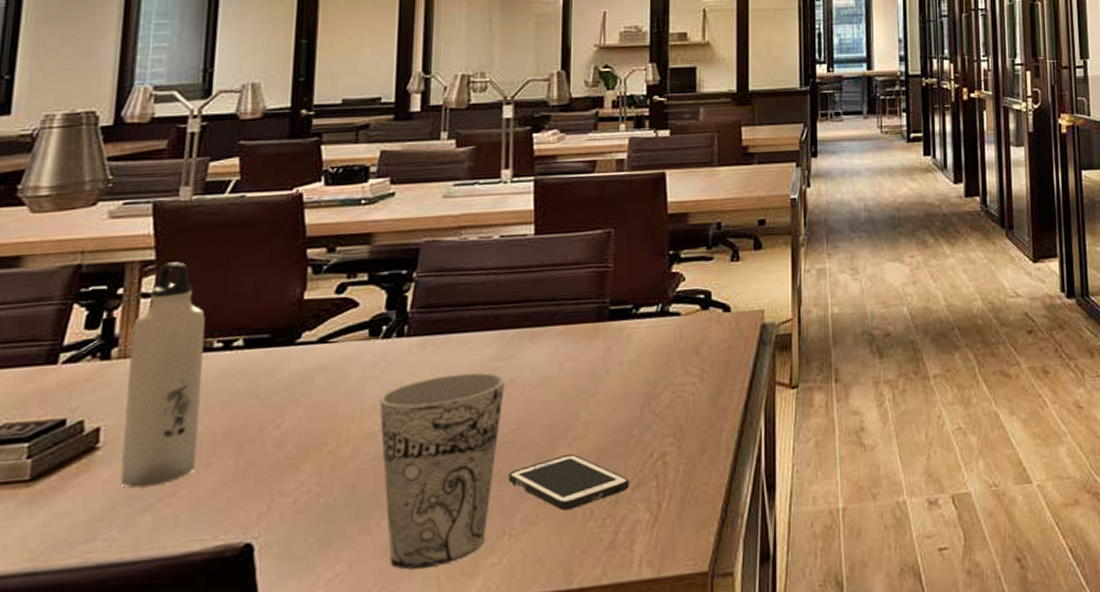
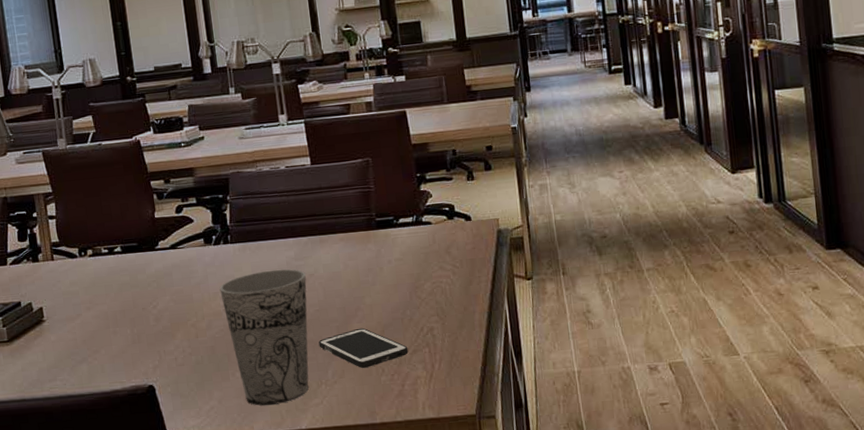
water bottle: present [120,262,205,489] -> none [48,193,108,348]

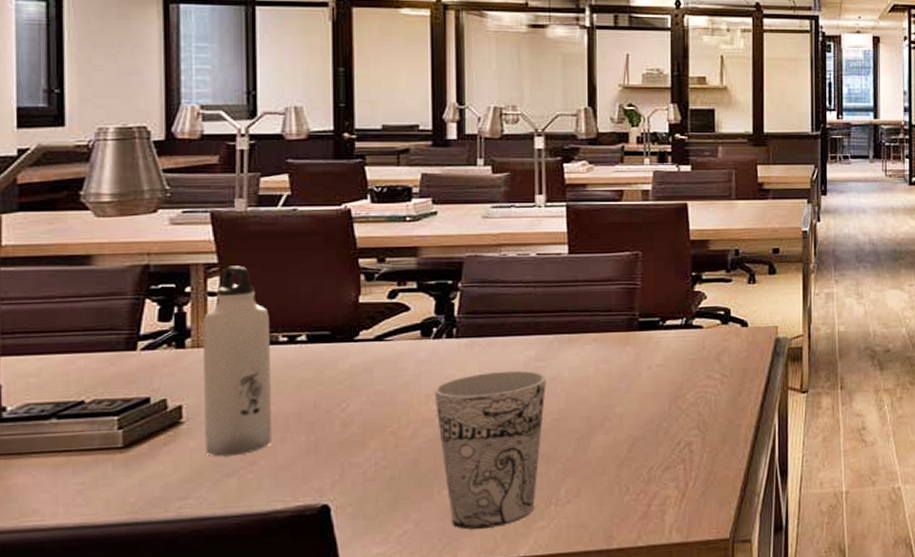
water bottle: none [48,193,108,348] -> present [202,265,273,457]
cell phone: present [318,328,409,369] -> none [553,440,660,487]

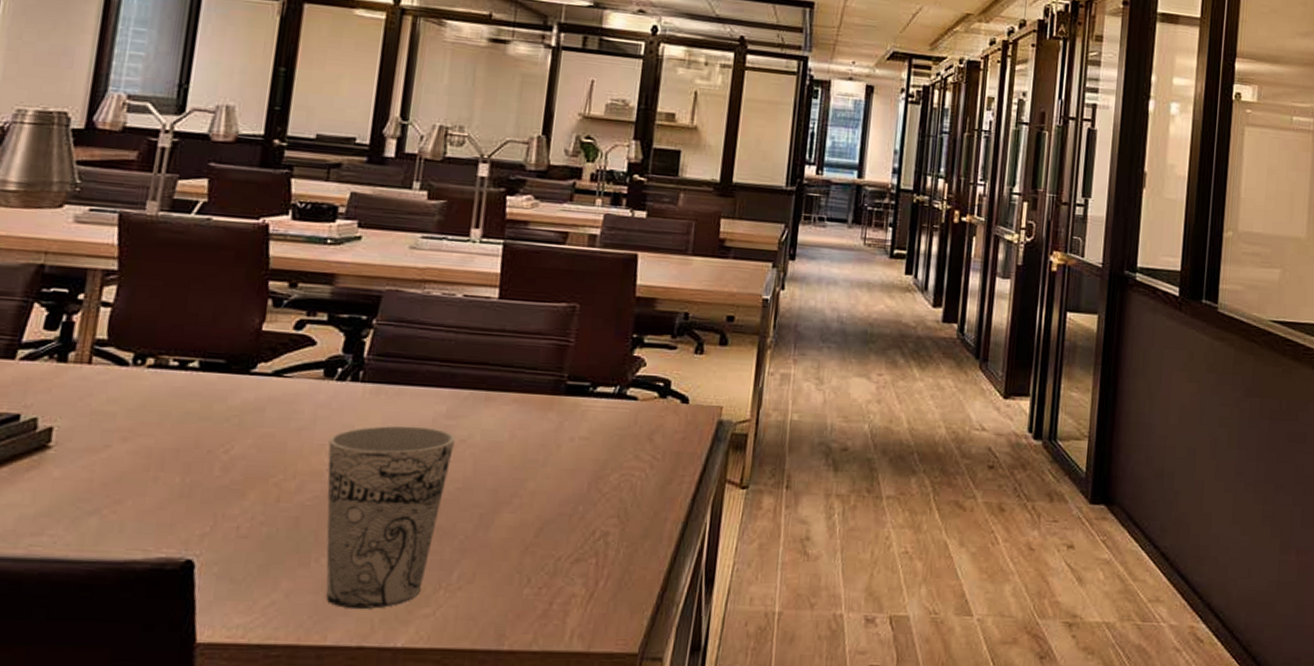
water bottle: present [202,265,273,457] -> none [69,275,163,492]

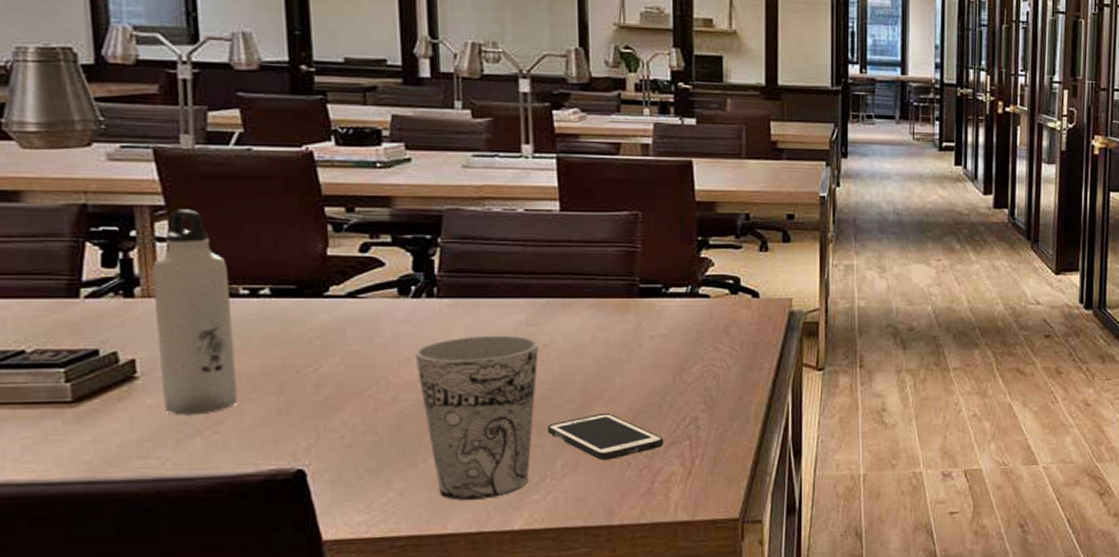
water bottle: none [69,275,163,492] -> present [152,209,239,416]
cell phone: none [449,520,569,575] -> present [547,412,664,461]

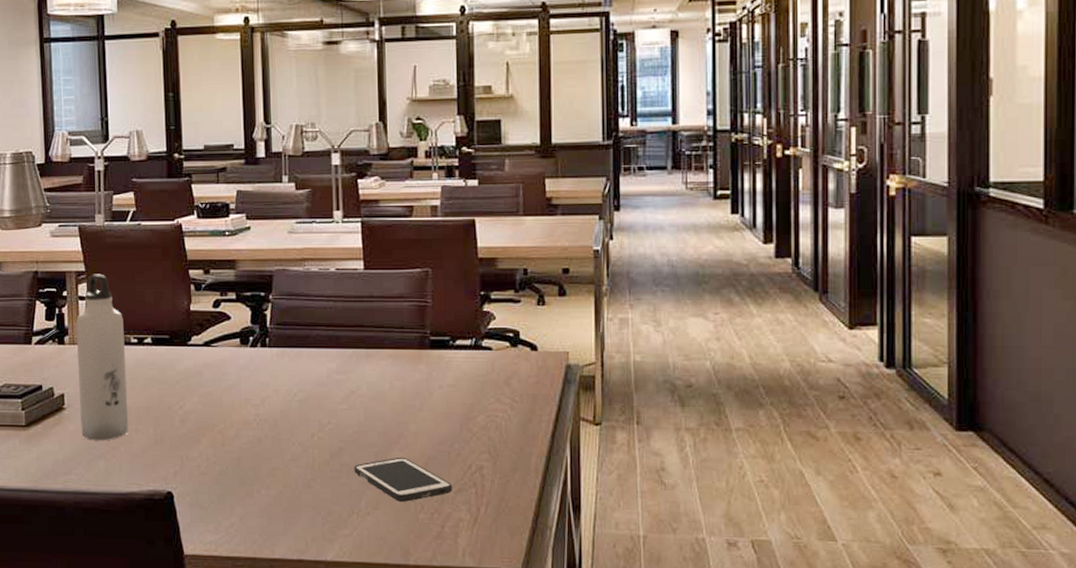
cup: present [415,335,539,500] -> none [252,381,347,530]

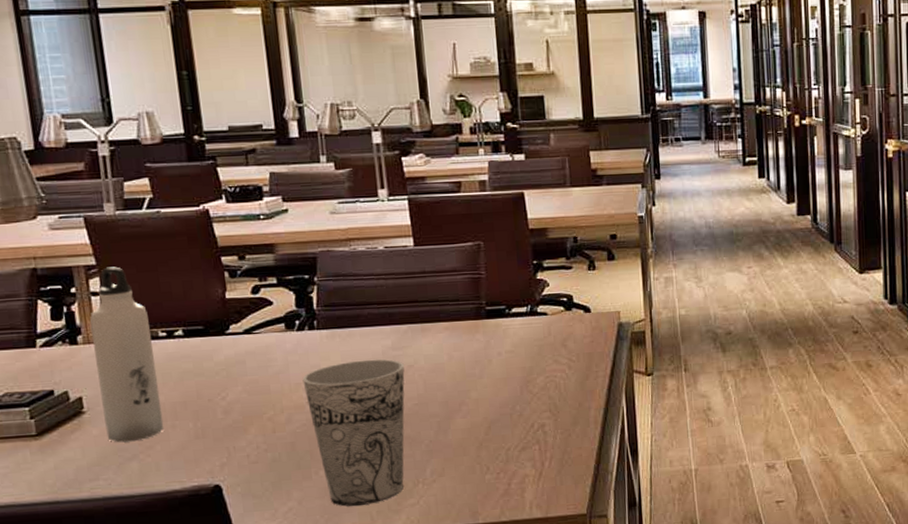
cup: none [252,381,347,530] -> present [302,359,405,507]
cell phone: present [354,457,452,503] -> none [416,423,517,467]

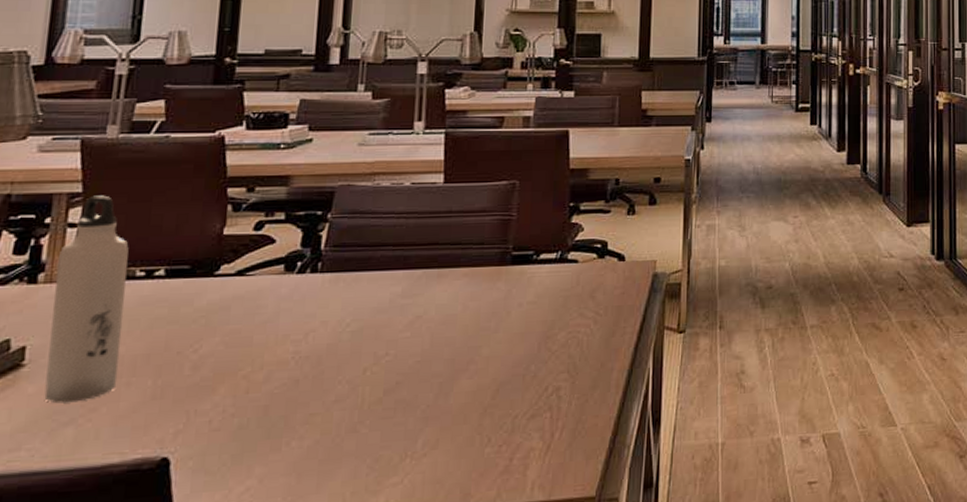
cup: present [302,359,405,507] -> none [292,308,412,486]

